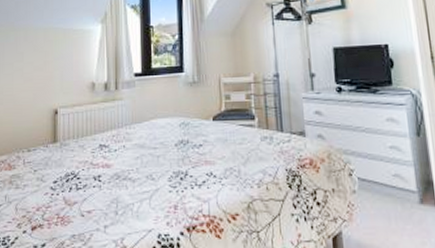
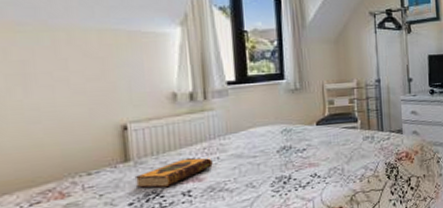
hardback book: none [59,144,119,171] -> present [134,158,213,189]

